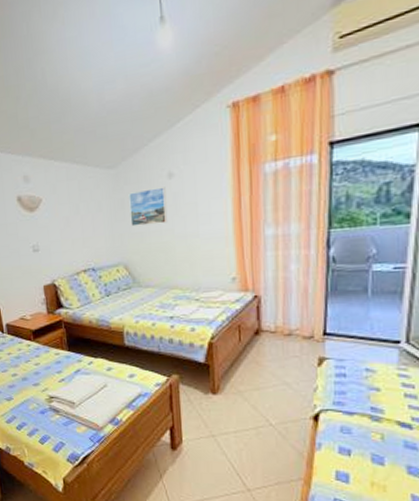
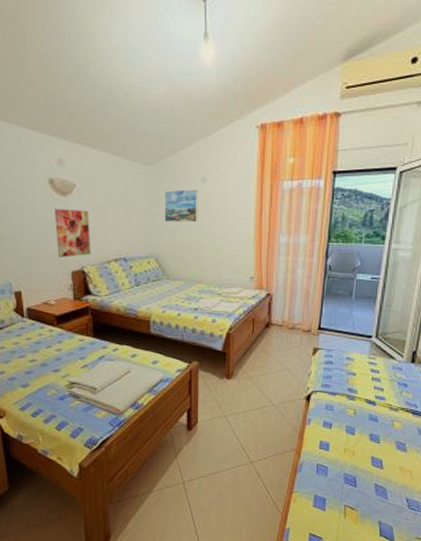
wall art: none [24,223,60,273] -> present [54,208,91,258]

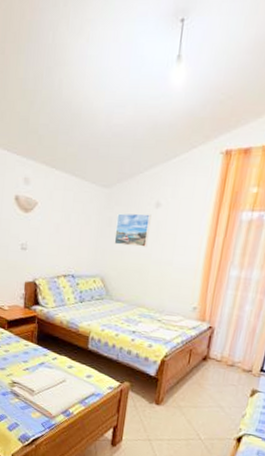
wall art: present [54,208,91,258] -> none [15,223,46,269]

